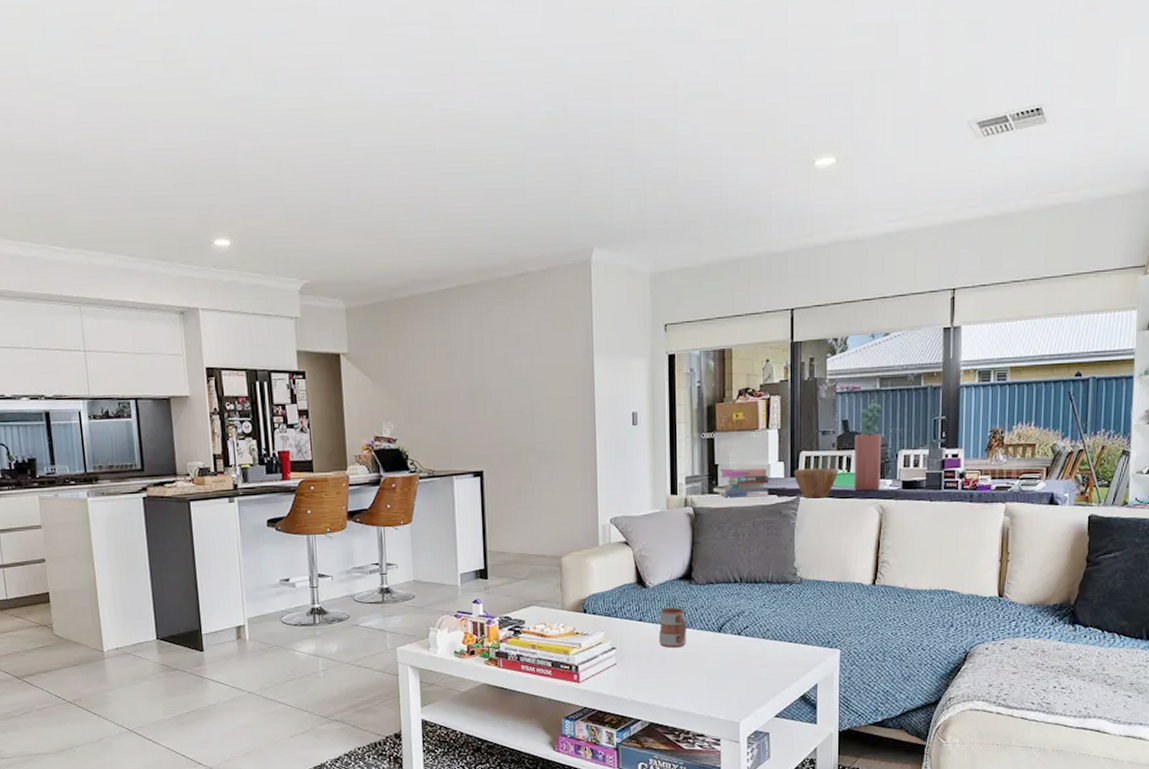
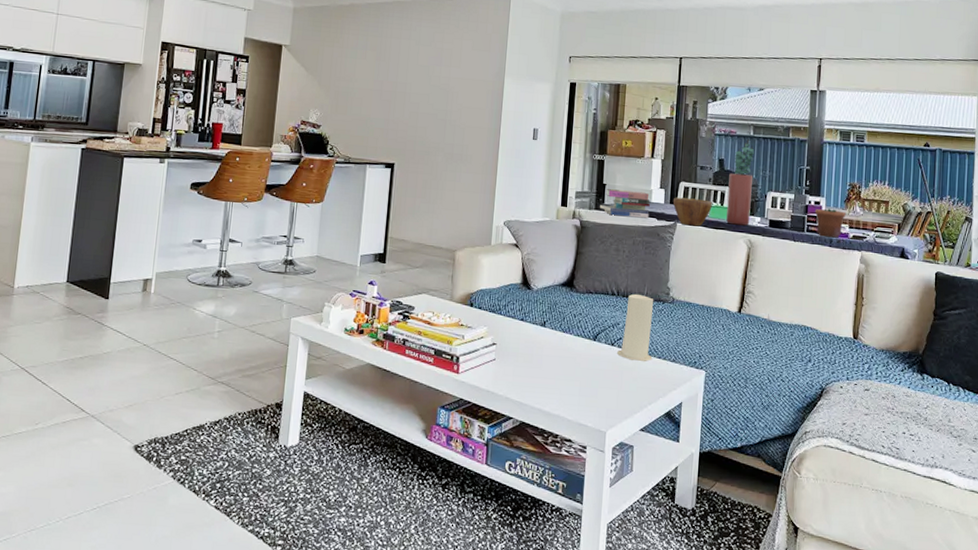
mug: present [659,607,687,648] -> none [538,311,565,351]
candle: none [744,578,783,648] -> present [616,293,654,362]
planter: none [952,460,987,492] -> present [814,208,846,238]

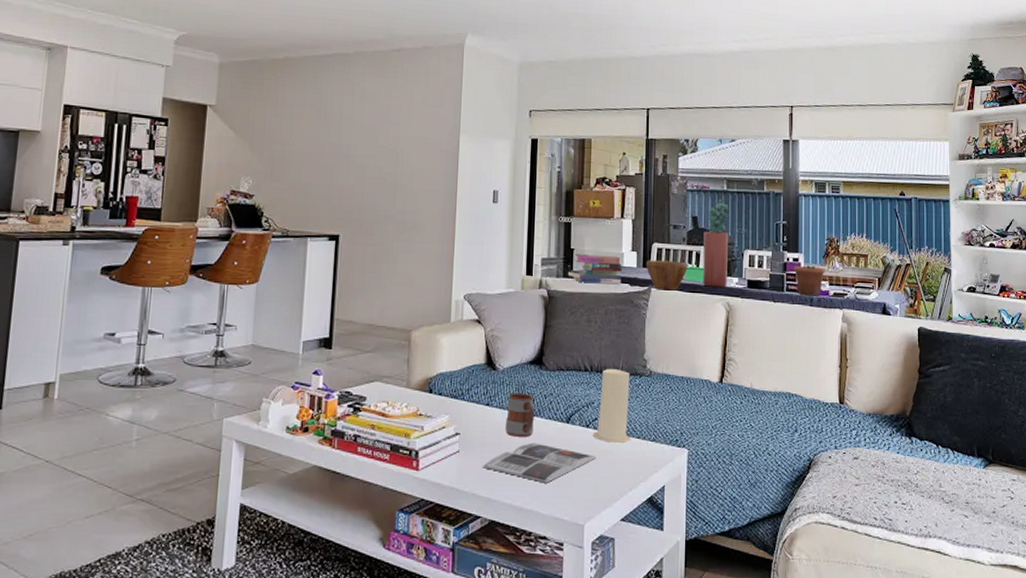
magazine: none [516,356,620,393] -> present [483,443,596,483]
mug: none [538,311,565,351] -> present [506,393,535,437]

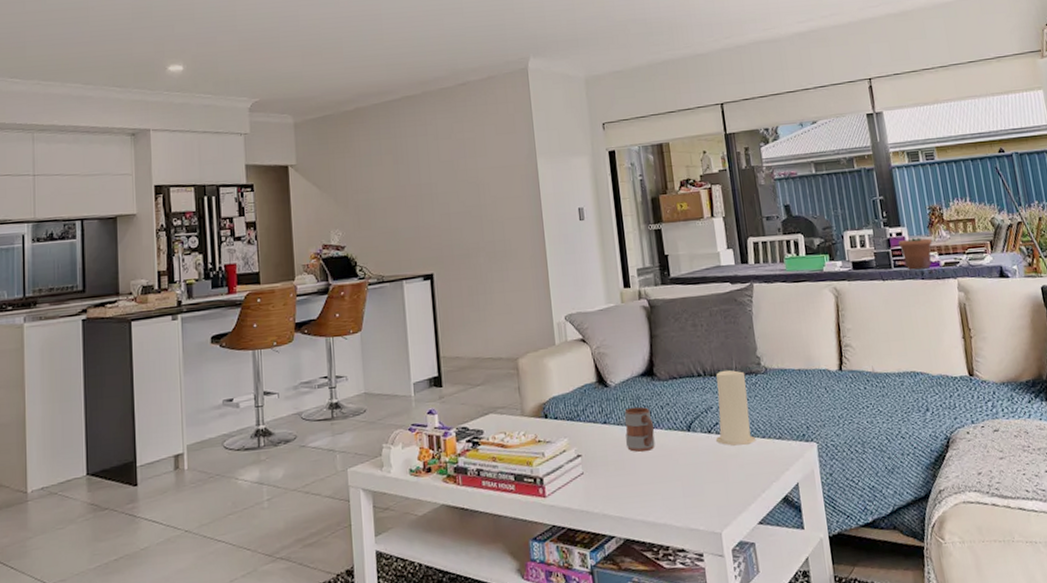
magazine: present [483,443,596,483] -> none [609,455,723,495]
books: present [567,254,622,285] -> none [665,256,722,288]
bowl: present [645,260,687,291] -> none [743,252,788,285]
vase: present [703,194,729,288] -> none [798,179,831,275]

